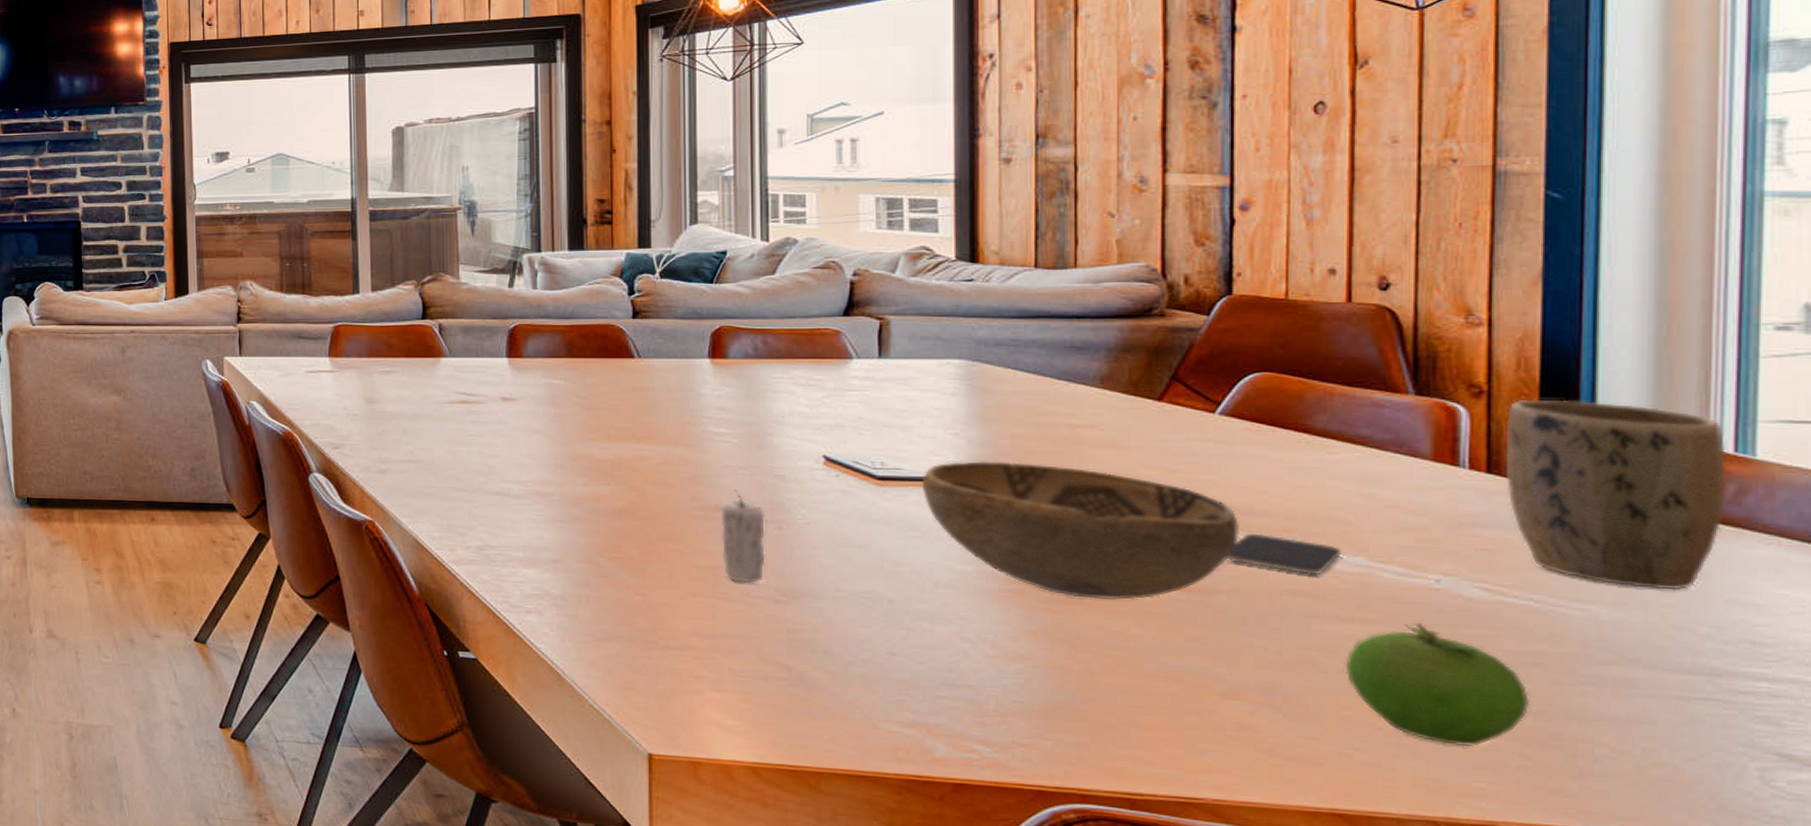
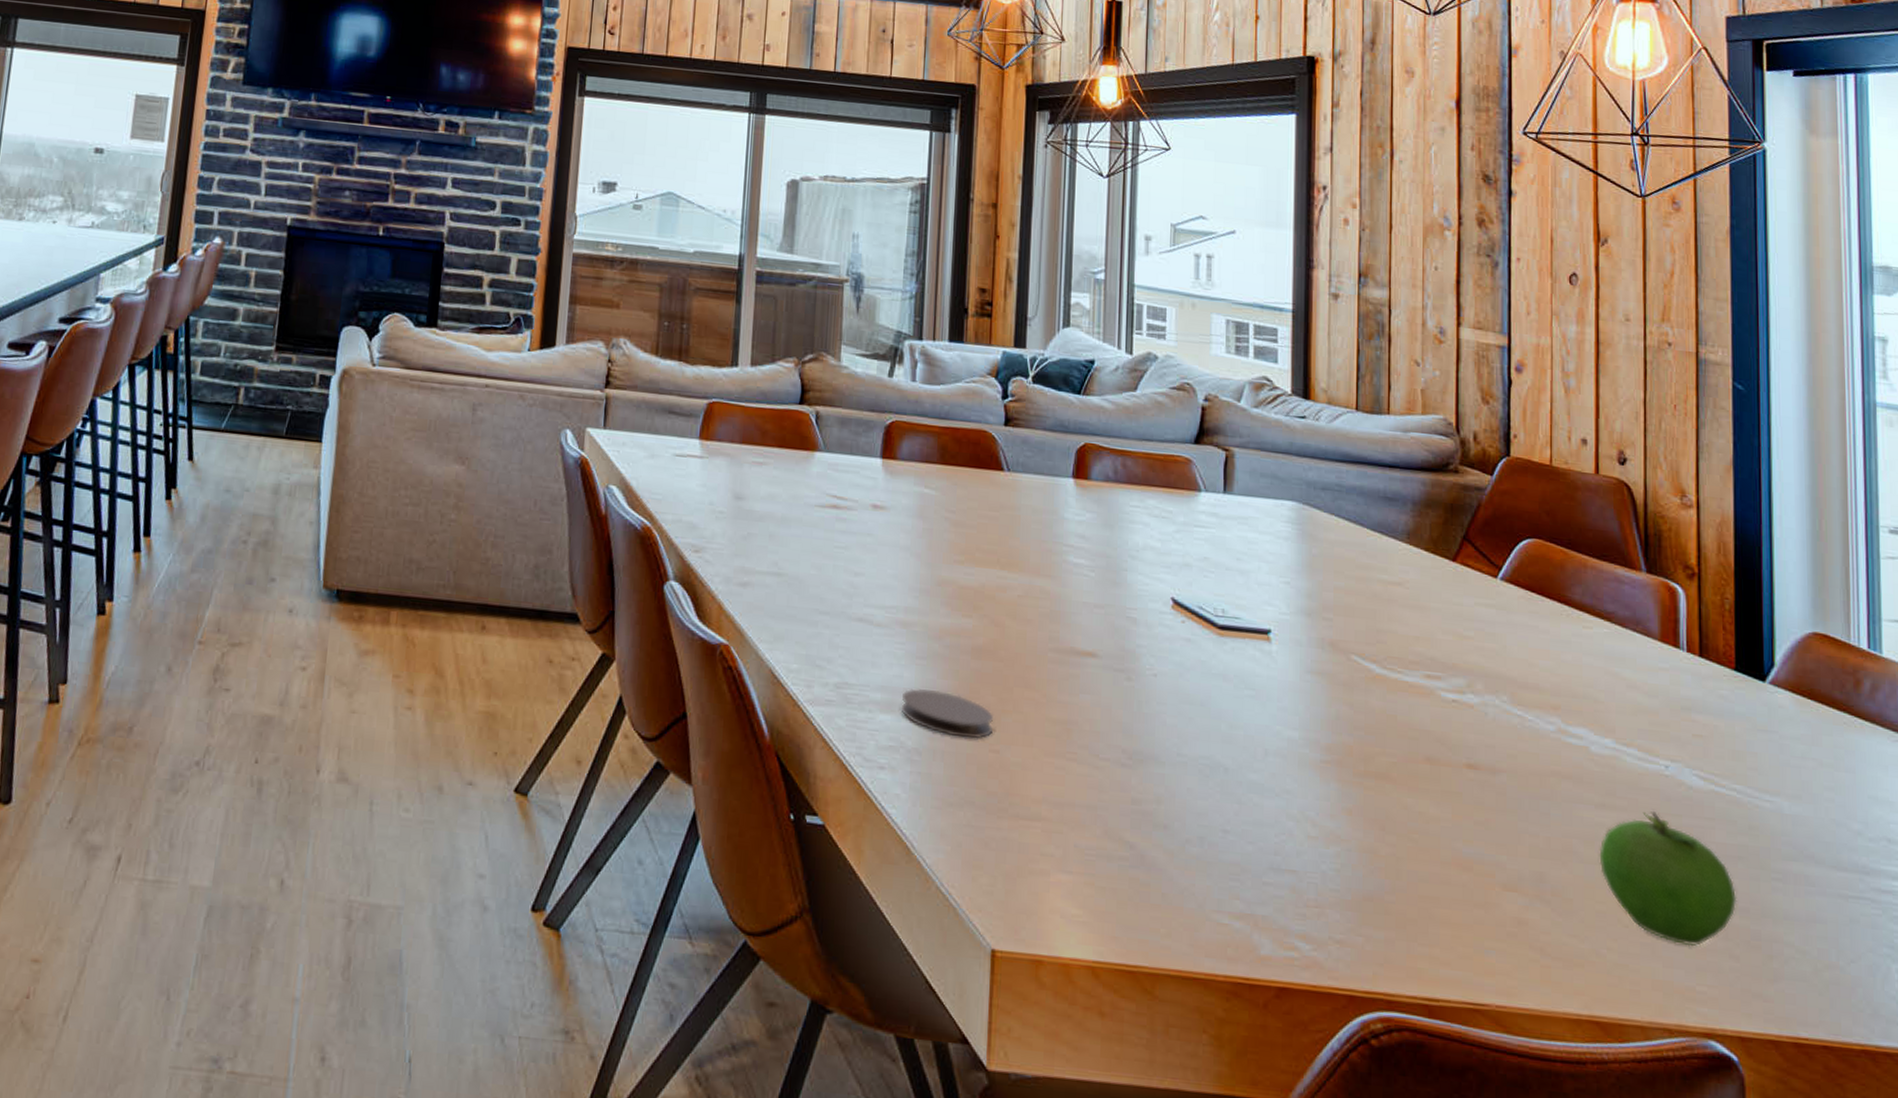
coaster: none [543,547,639,585] -> present [901,688,994,739]
candle: present [720,490,765,583] -> none [1074,631,1116,742]
decorative bowl: present [921,461,1241,600] -> none [1256,613,1517,777]
smartphone: present [1227,533,1342,576] -> none [1507,709,1595,757]
plant pot: present [1505,399,1727,591] -> none [1712,584,1865,785]

